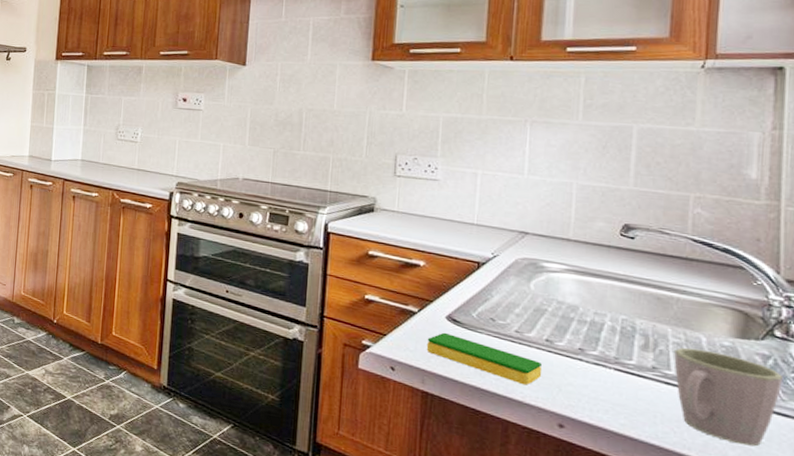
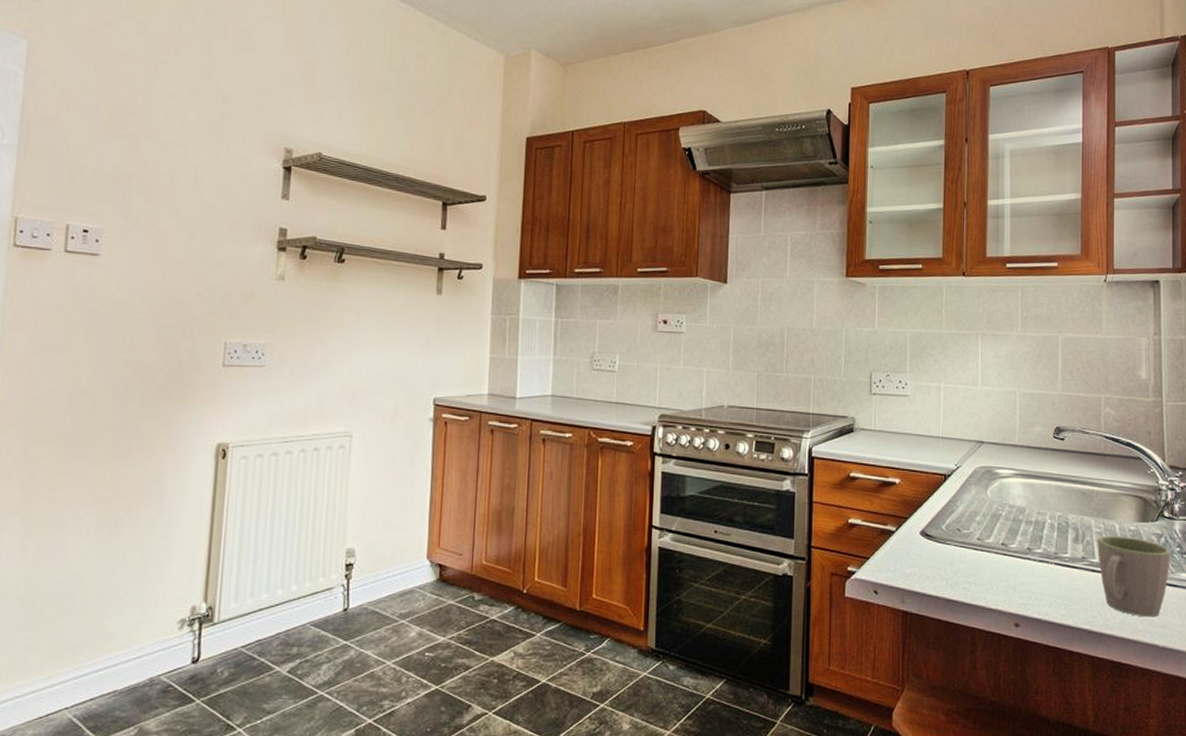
dish sponge: present [426,332,543,386] -> none [904,548,1000,591]

